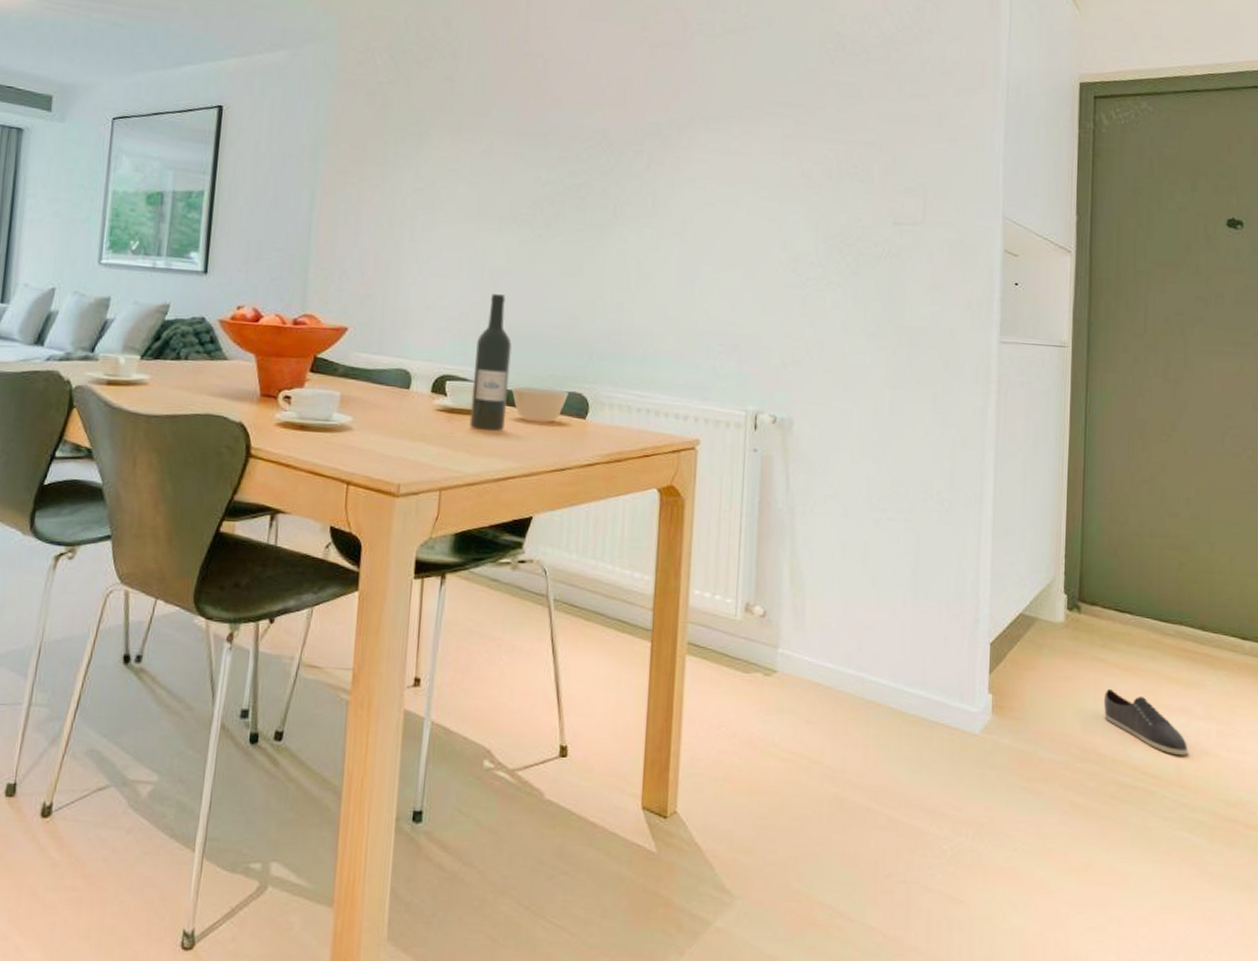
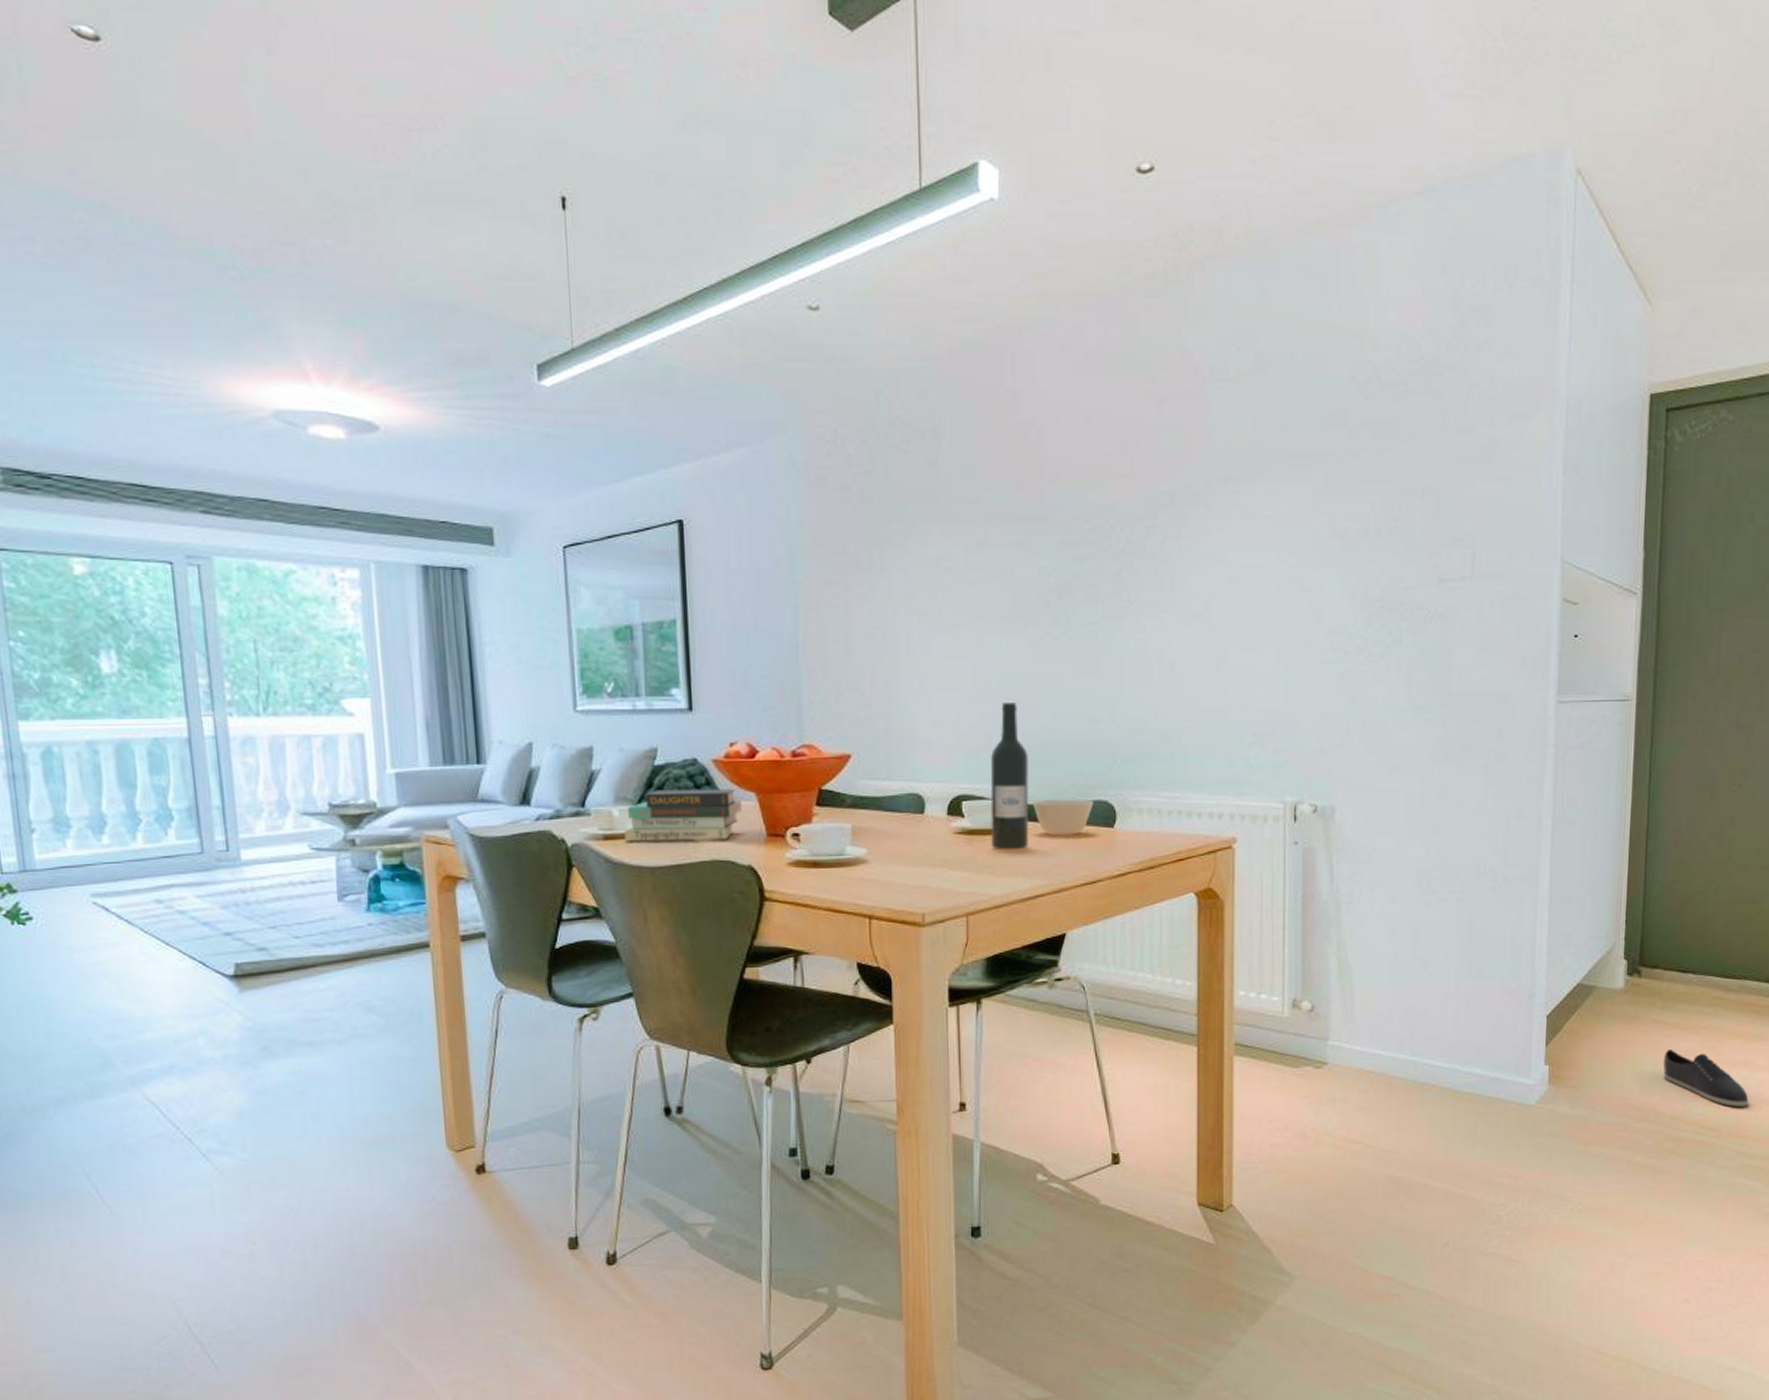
books: none [126,343,242,396] -> present [624,788,743,842]

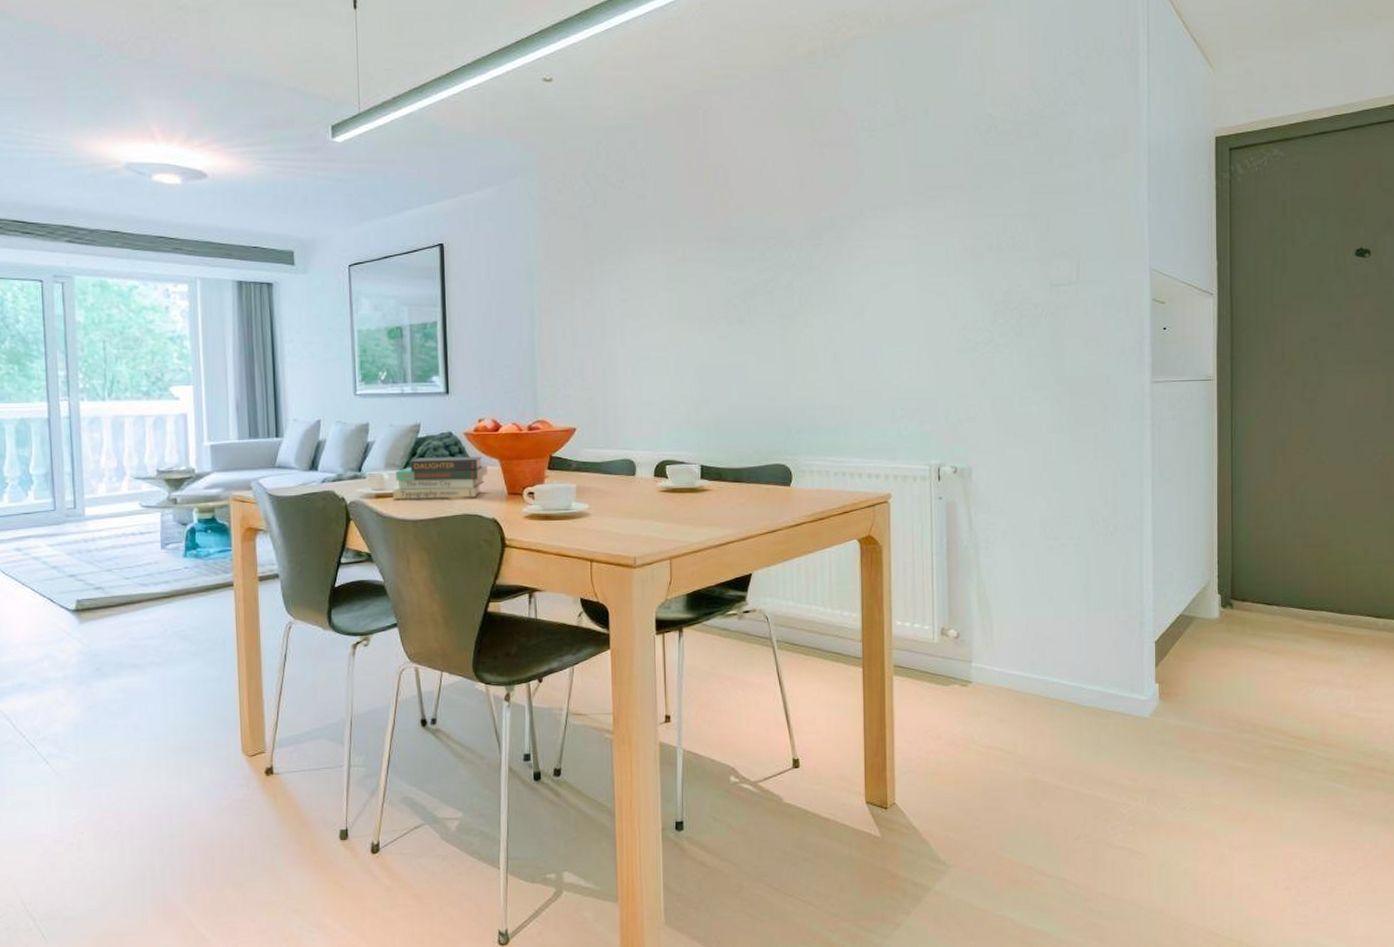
wine bottle: present [990,703,1029,851] -> none [689,385,721,505]
bowl: present [1032,799,1094,836] -> none [723,463,773,493]
shoe: present [1663,1048,1749,1107] -> none [1255,669,1331,720]

